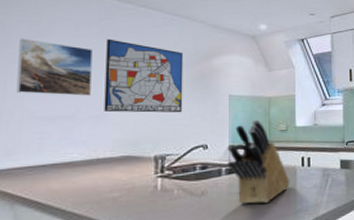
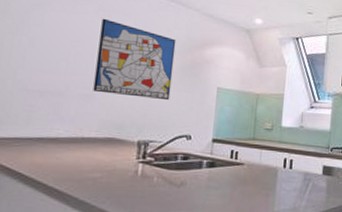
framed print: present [16,38,93,96] -> none [10,9,88,74]
knife block: present [227,119,290,205] -> none [209,115,270,201]

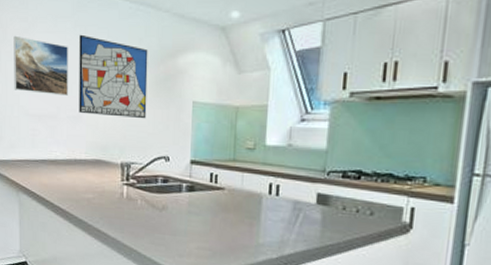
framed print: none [10,9,88,74] -> present [13,35,68,96]

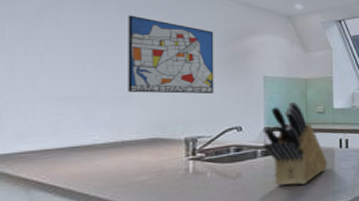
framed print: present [13,35,68,96] -> none [26,12,113,75]
knife block: none [188,133,254,229] -> present [262,101,328,186]

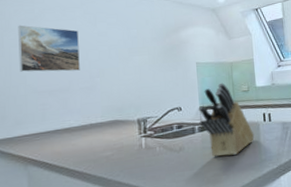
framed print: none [26,12,113,75] -> present [18,25,80,72]
wall art: present [128,15,214,94] -> none [89,20,158,84]

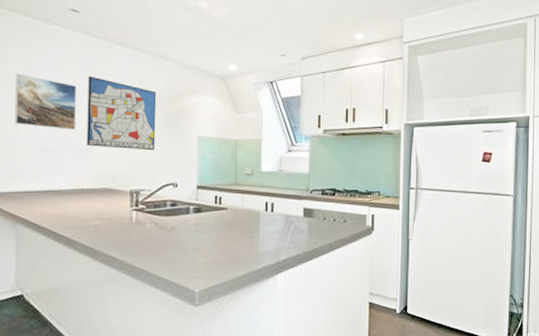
wall art: none [89,20,158,84] -> present [87,76,157,151]
knife block: present [198,83,255,157] -> none [195,162,254,243]

